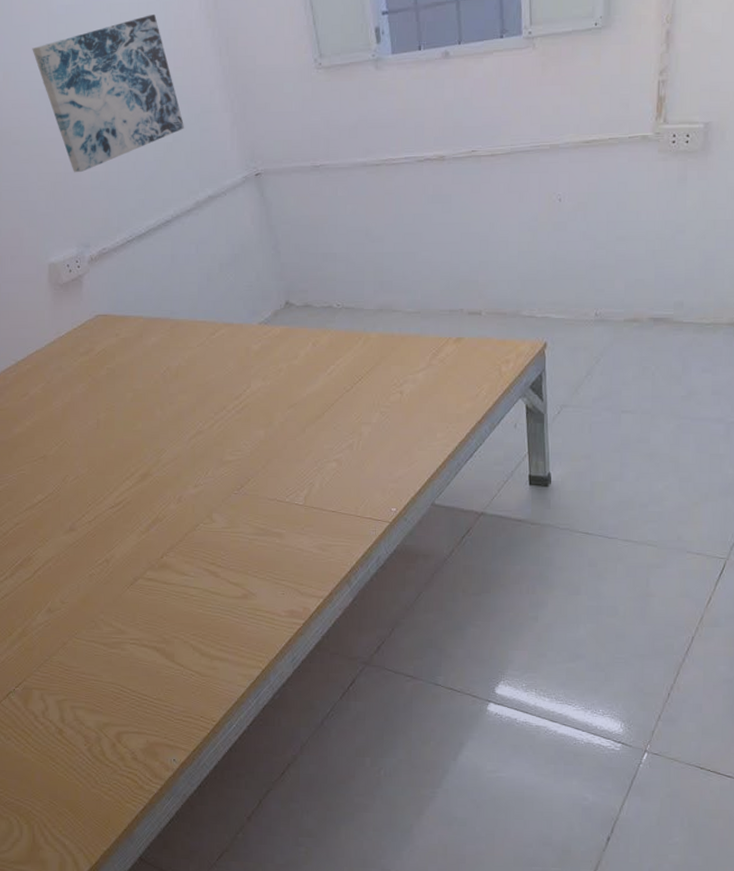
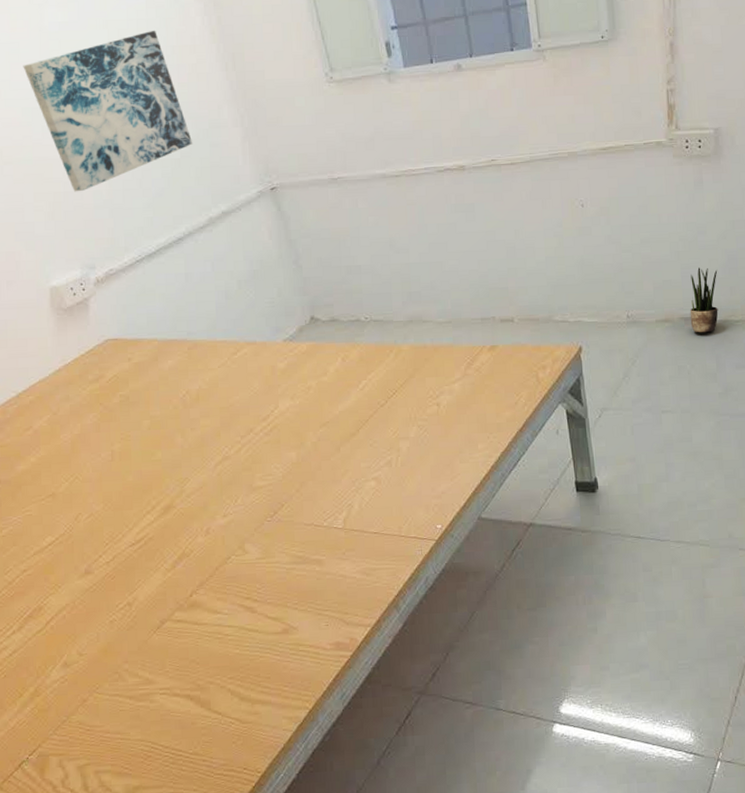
potted plant: none [659,268,693,335] -> present [689,268,719,333]

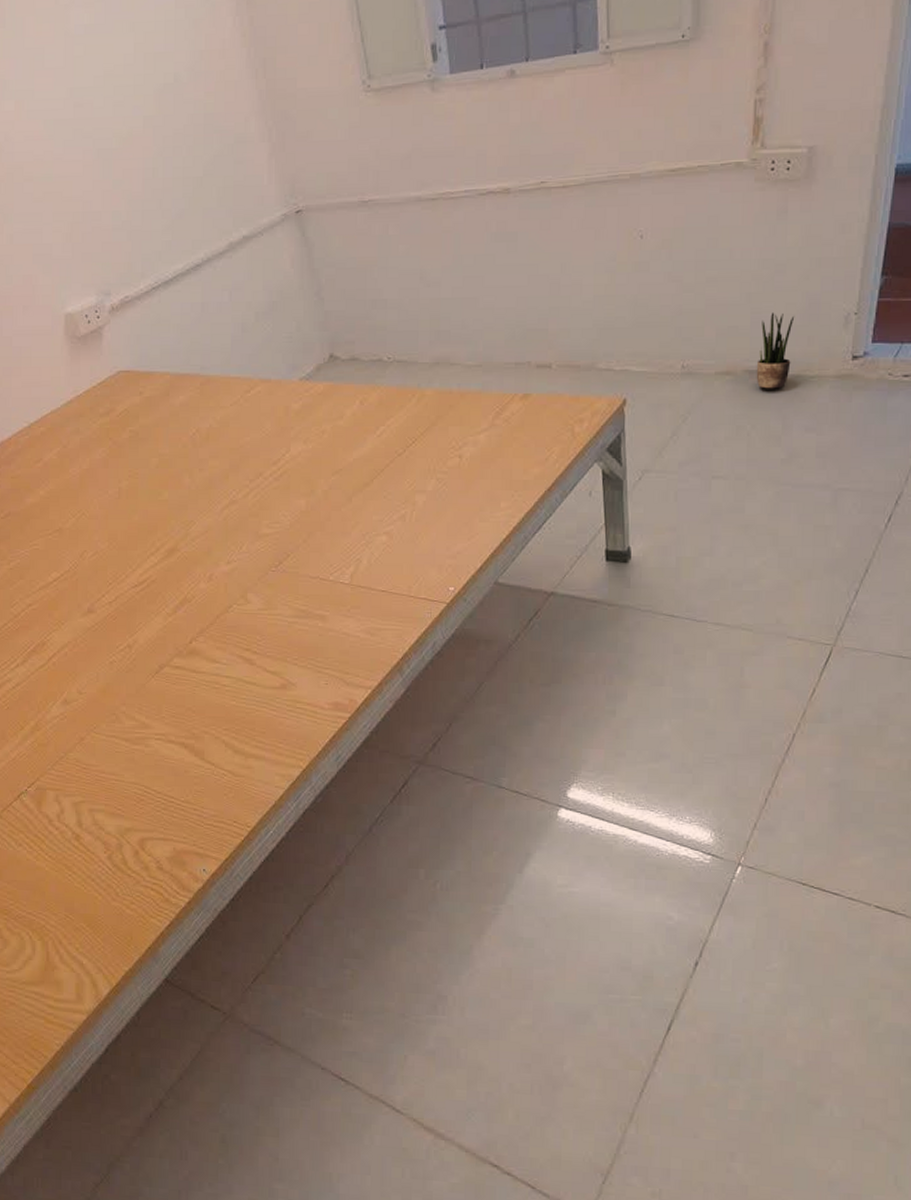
wall art: present [23,30,193,192] -> none [47,32,217,212]

